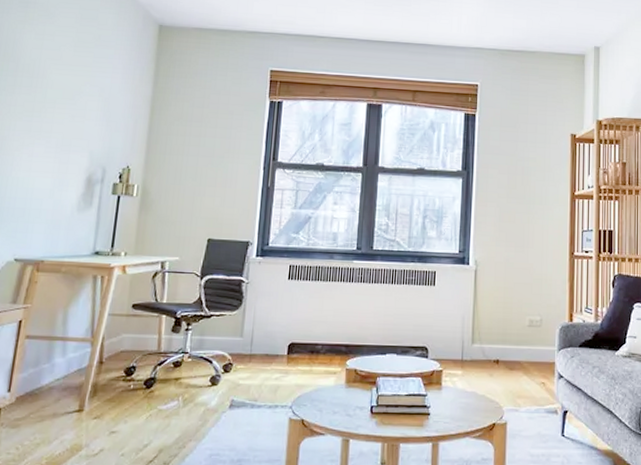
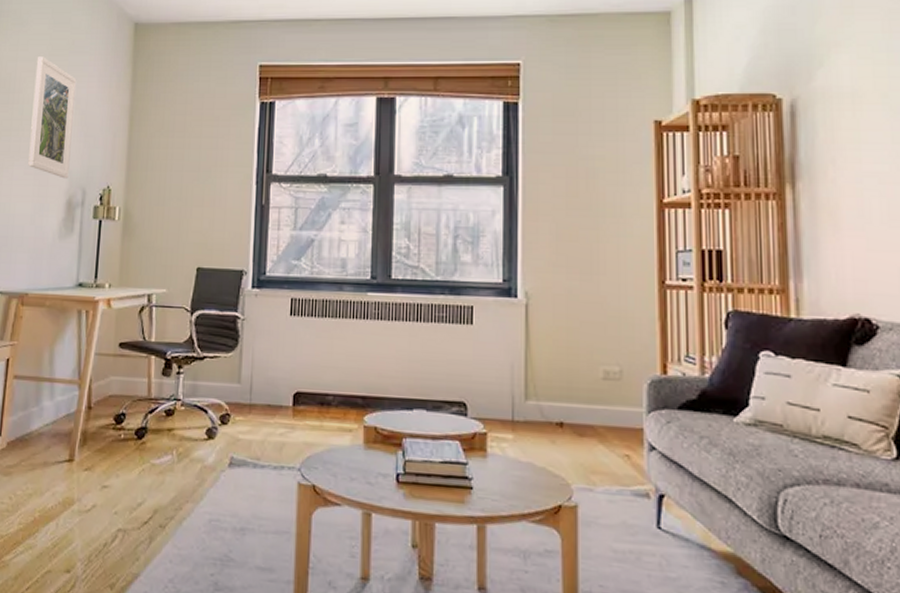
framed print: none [49,47,102,158] -> present [28,56,77,179]

